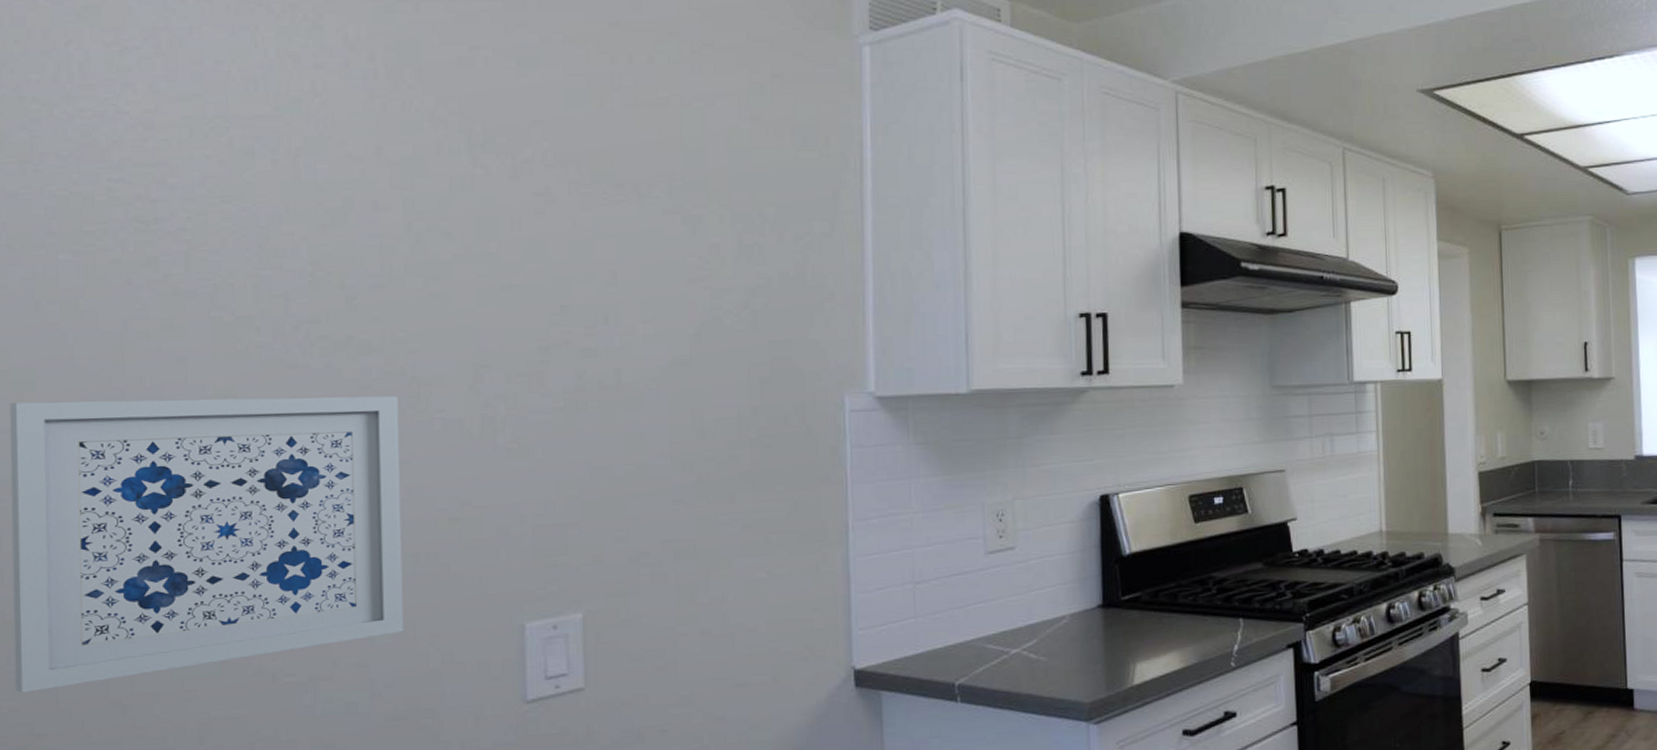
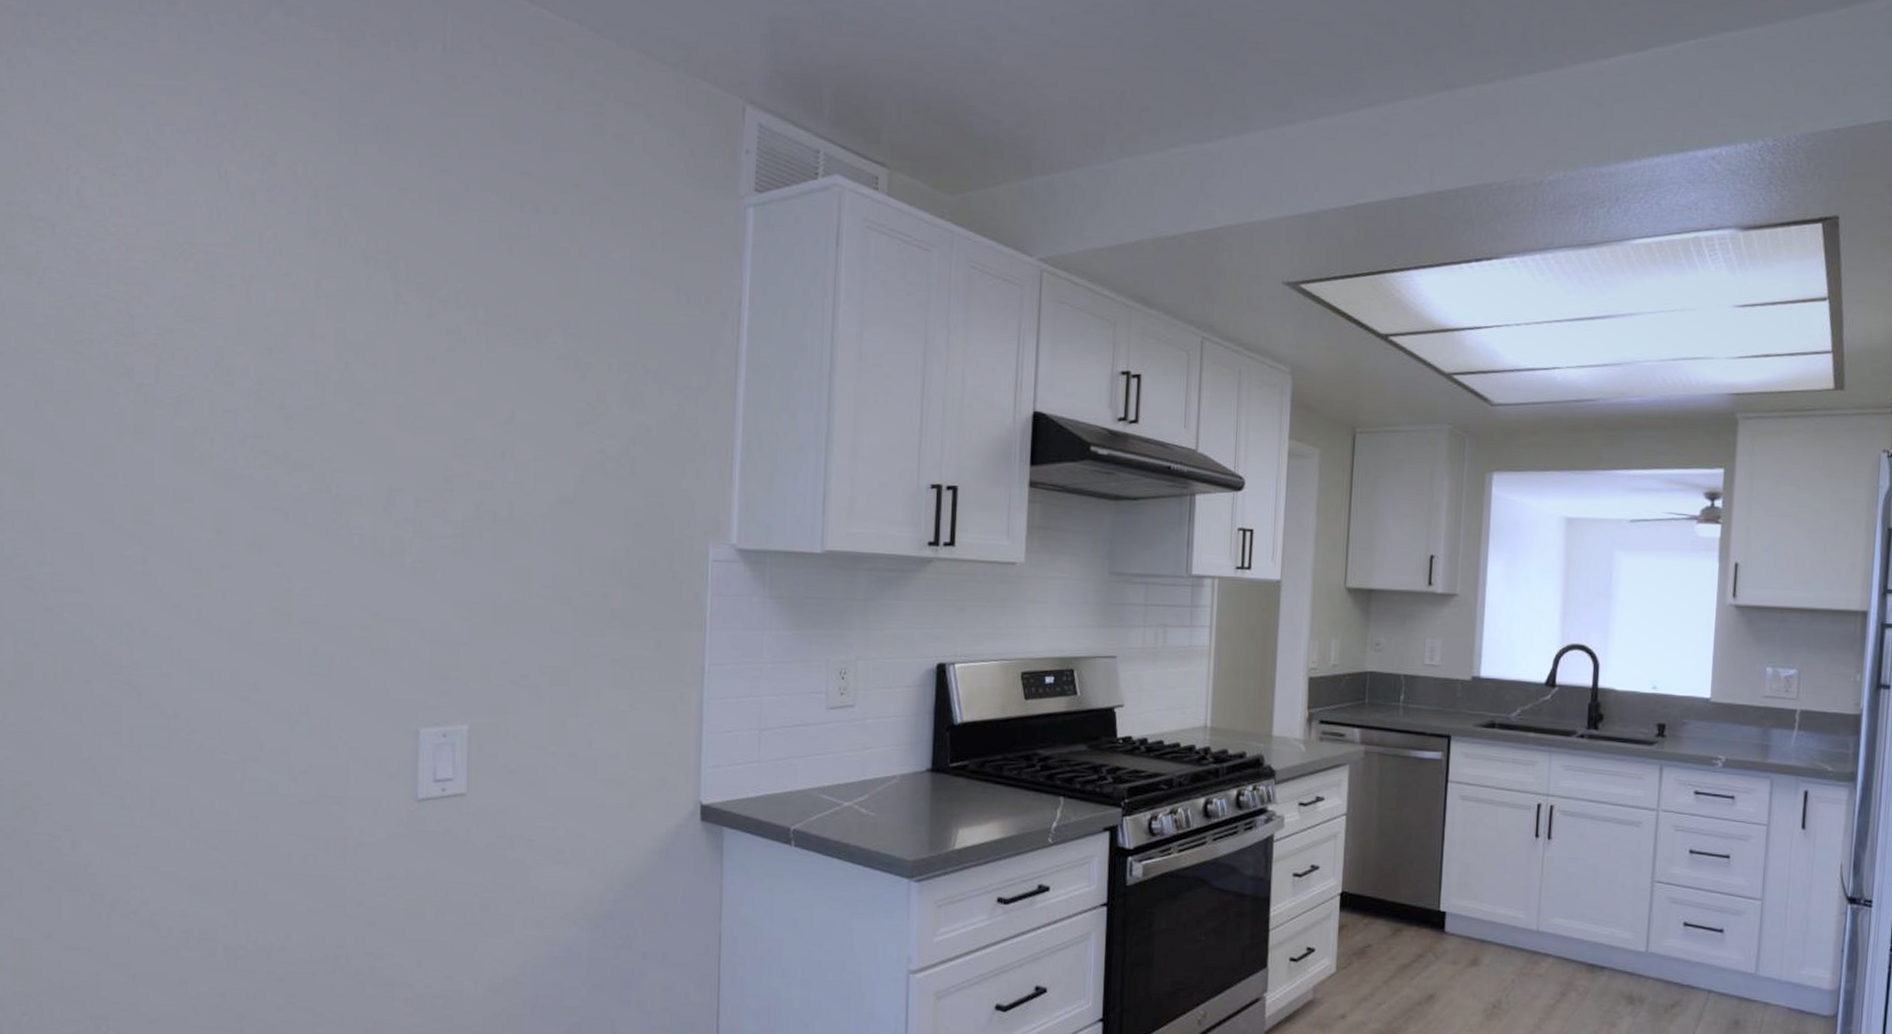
wall art: present [10,395,404,693] -> none [10,489,324,744]

